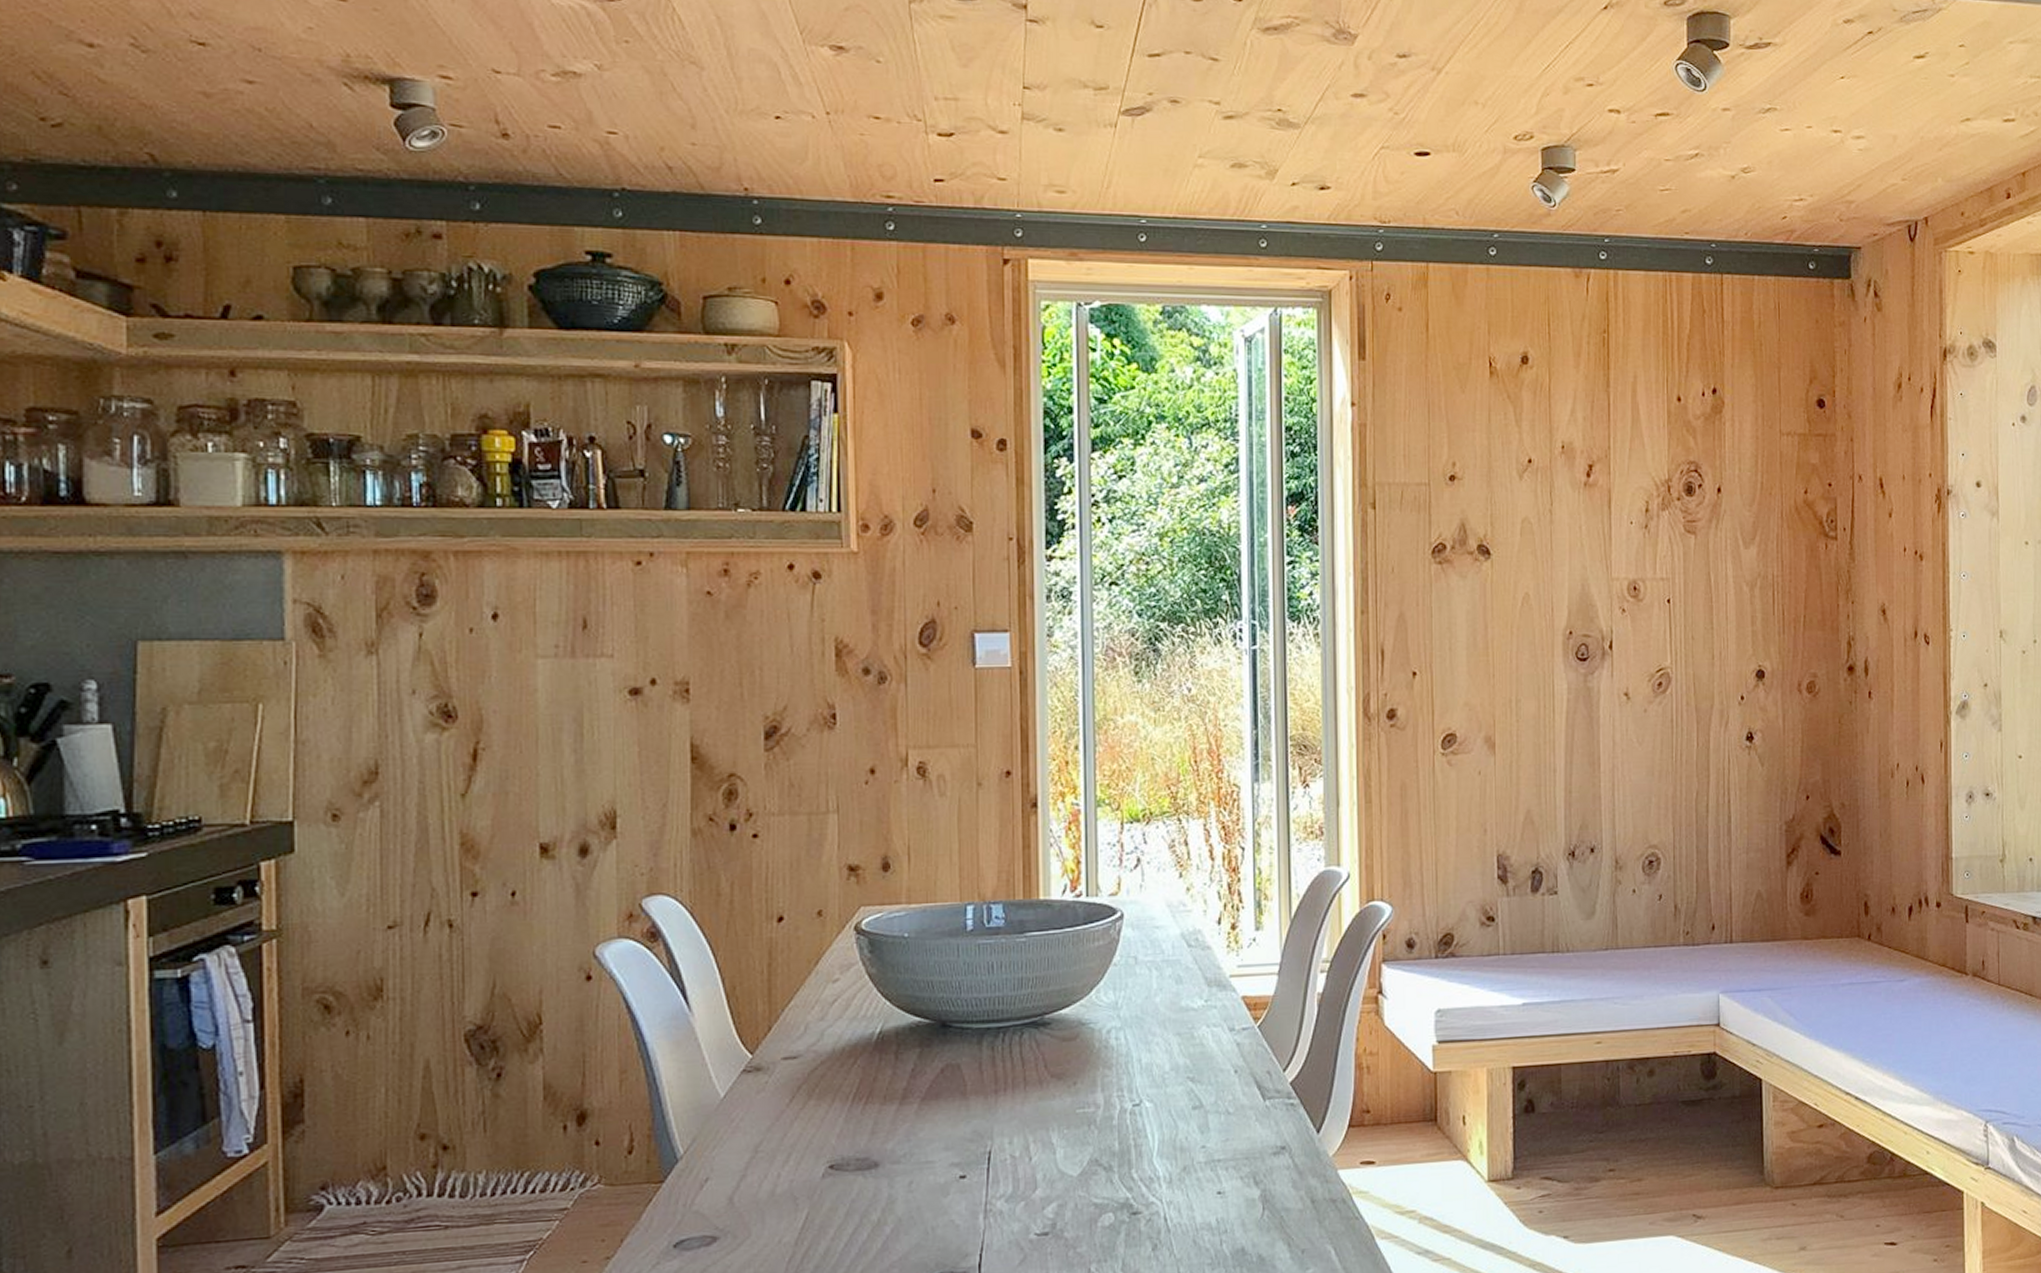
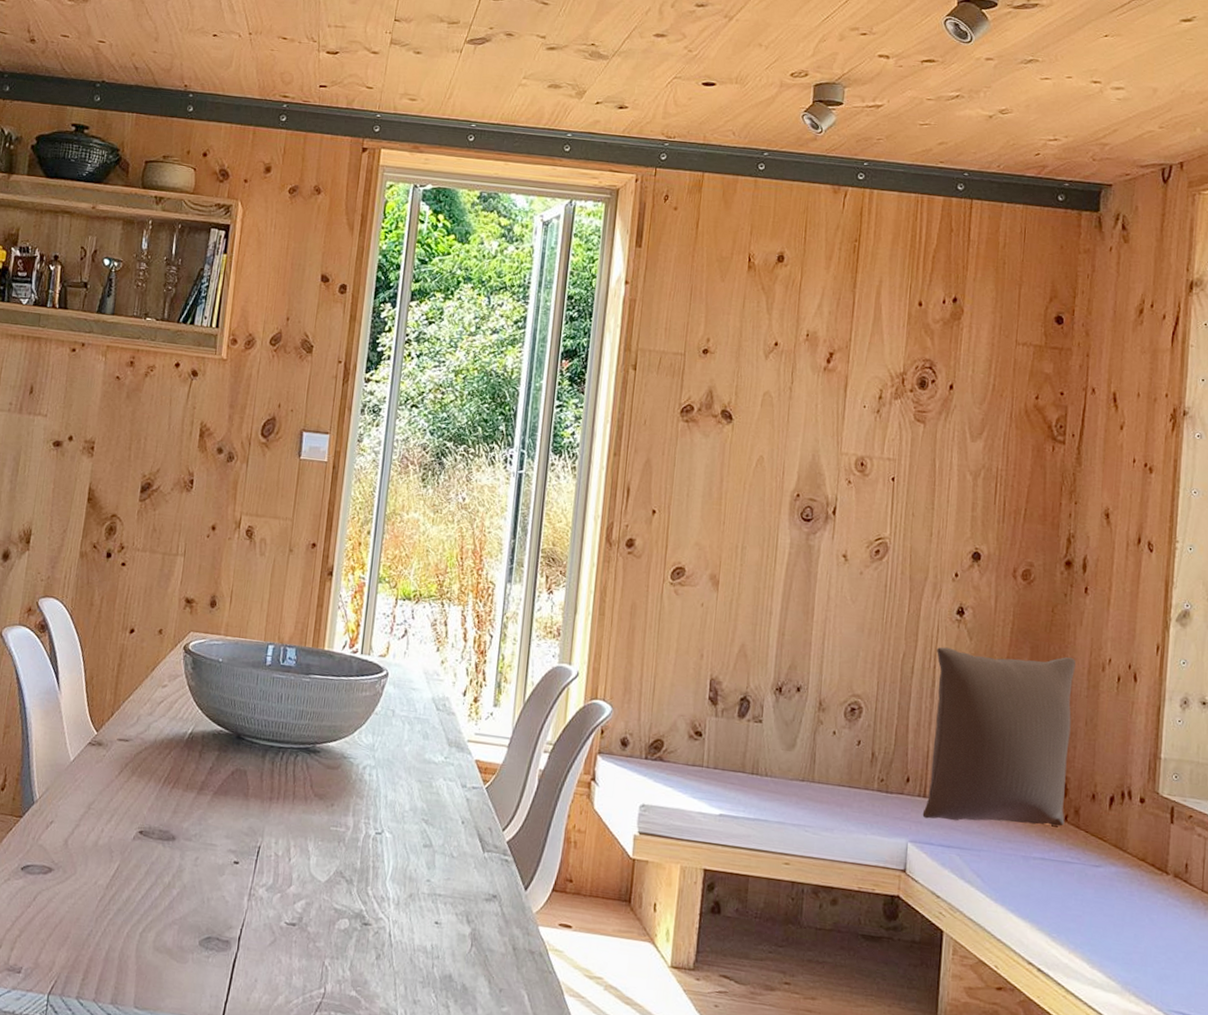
pillow: none [1730,769,1869,965] -> present [922,647,1076,827]

